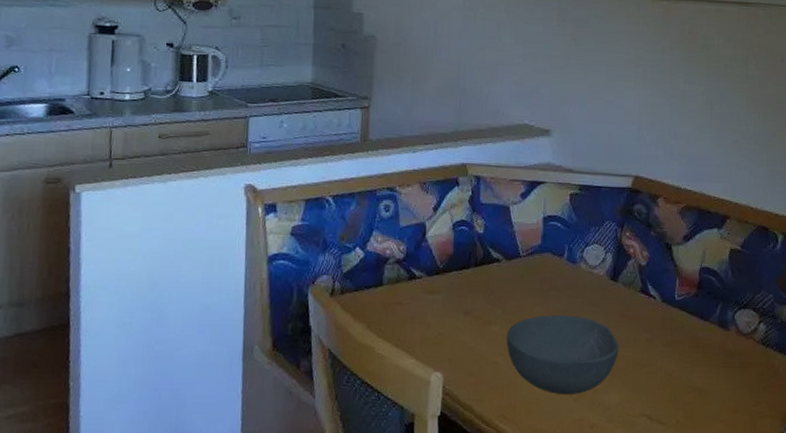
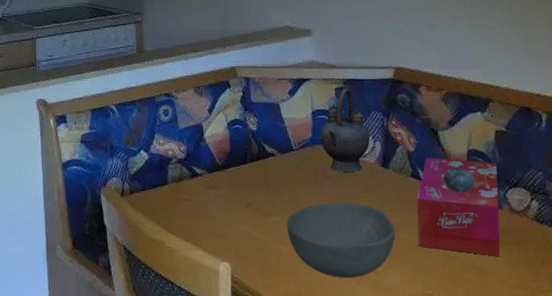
teapot: none [548,194,602,283] -> present [318,88,370,172]
tissue box: none [641,273,728,379] -> present [417,157,501,256]

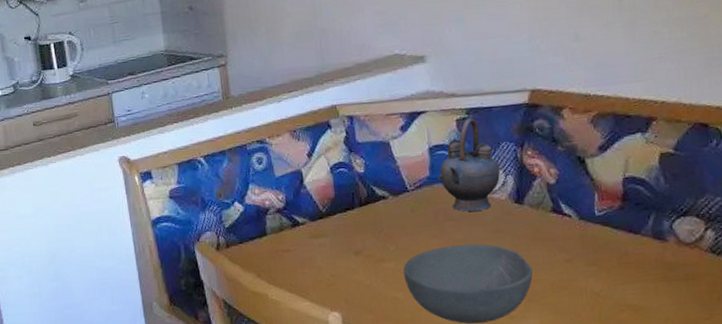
tissue box: present [417,157,501,256] -> none [558,188,664,294]

